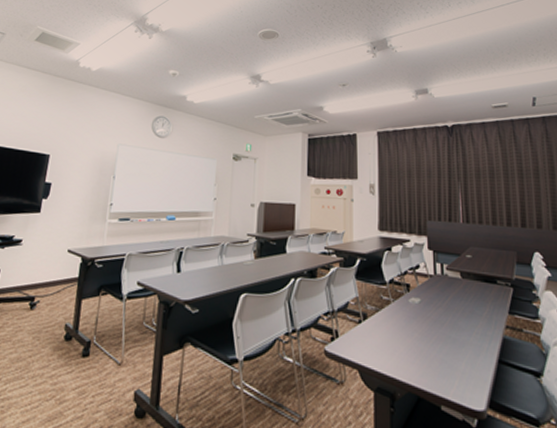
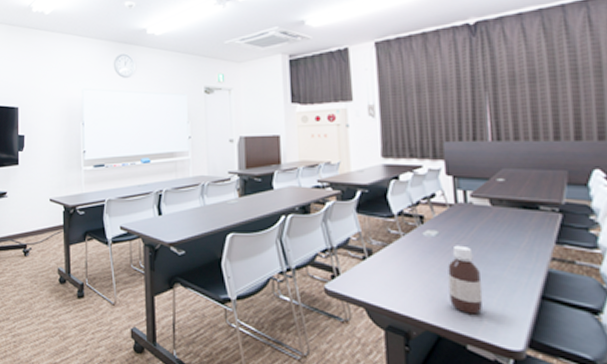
bottle: none [427,312,455,377] -> present [448,245,484,315]

